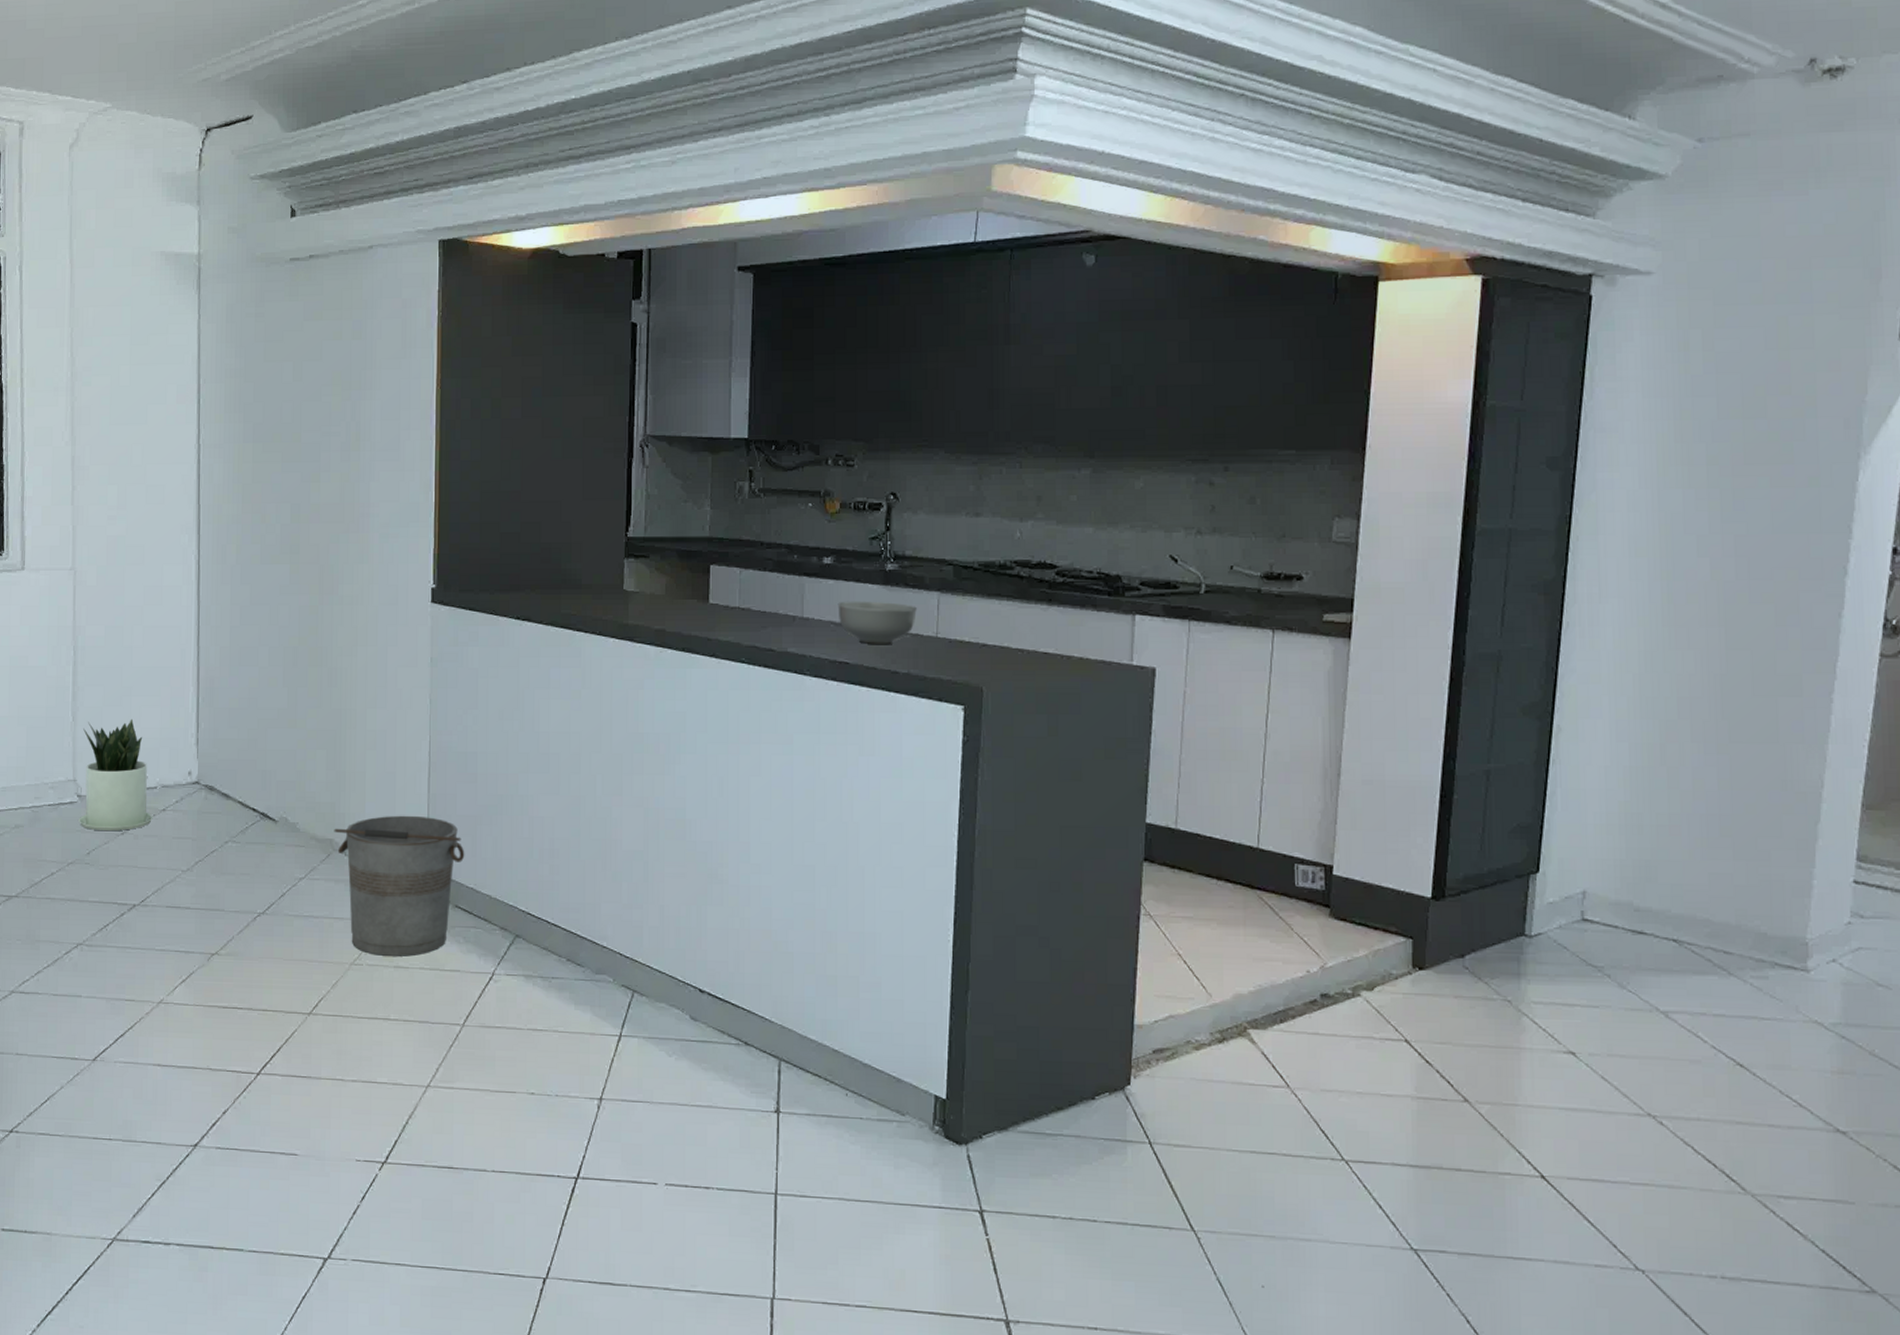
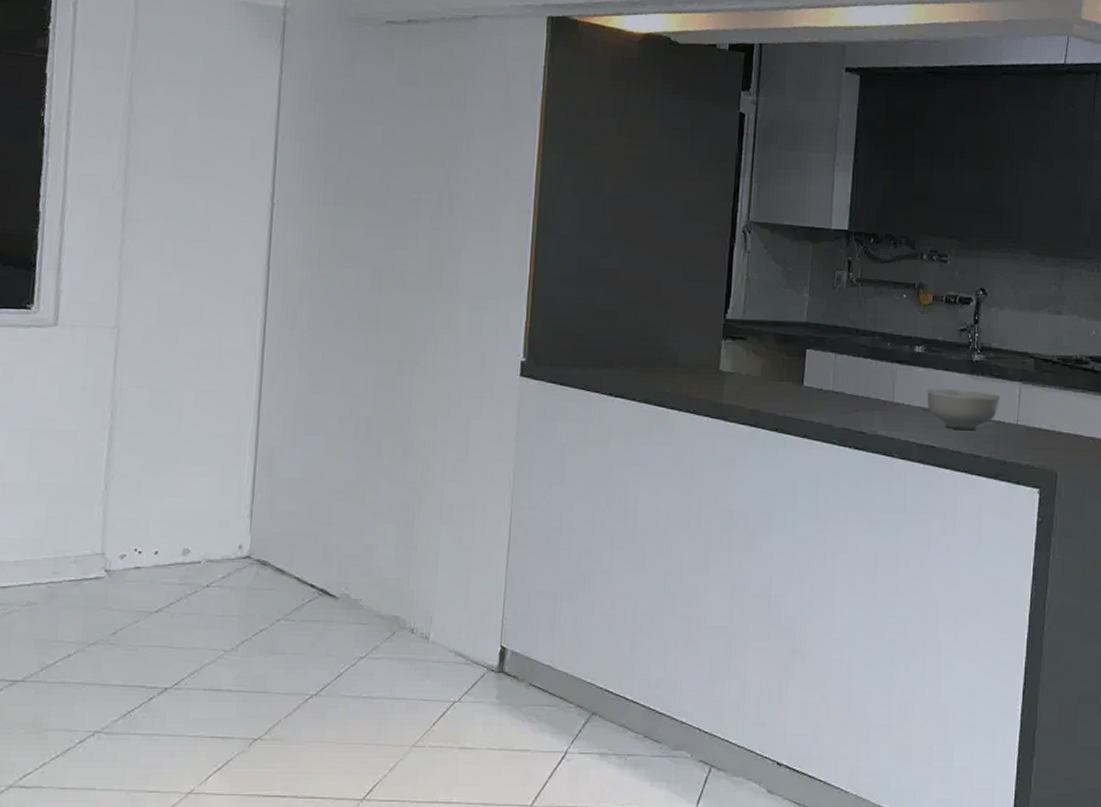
planter: present [79,718,153,832] -> none [105,488,195,609]
bucket: present [334,815,465,956] -> none [401,591,543,737]

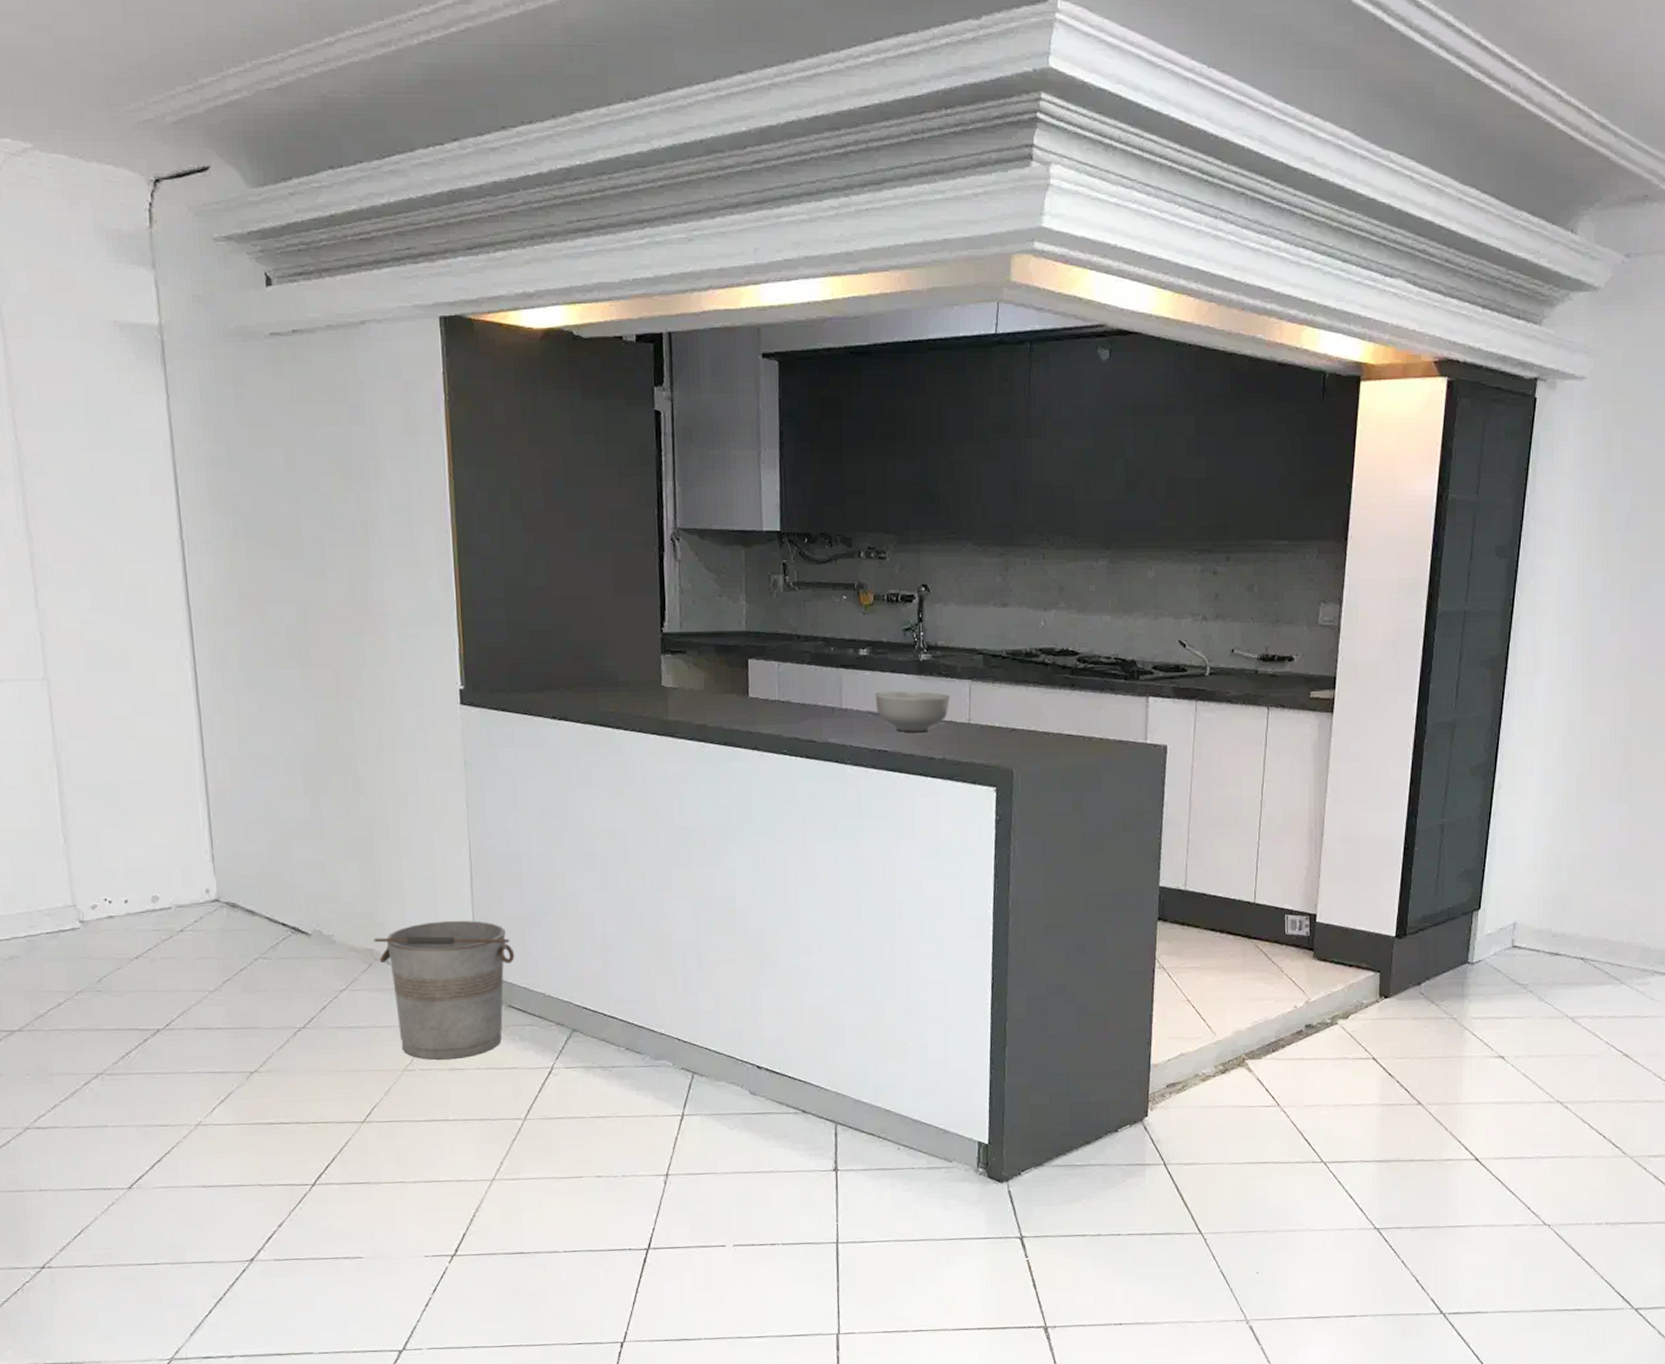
bucket: none [401,591,543,737] -> present [373,920,515,1060]

